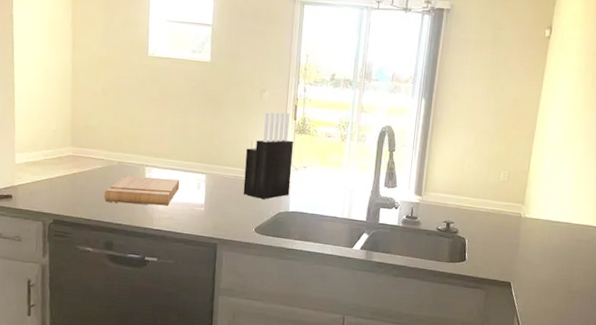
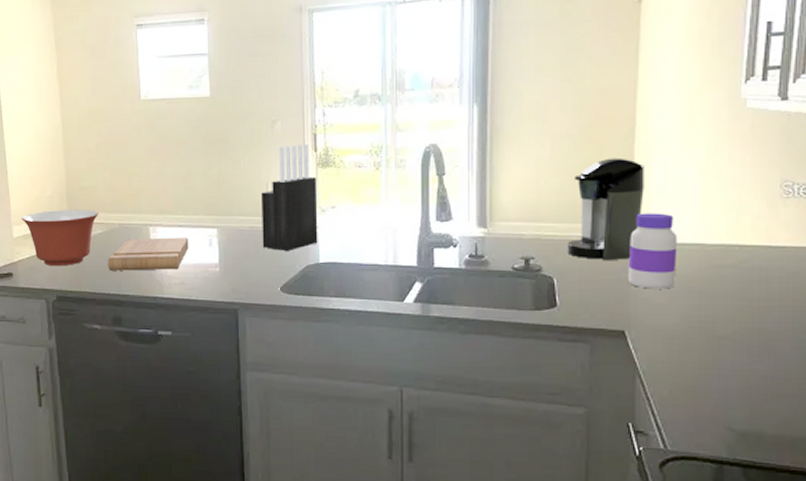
mixing bowl: none [24,143,100,194] -> present [21,209,99,266]
coffee maker: none [477,152,538,230] -> present [567,158,644,260]
jar: none [517,196,554,254] -> present [628,213,678,289]

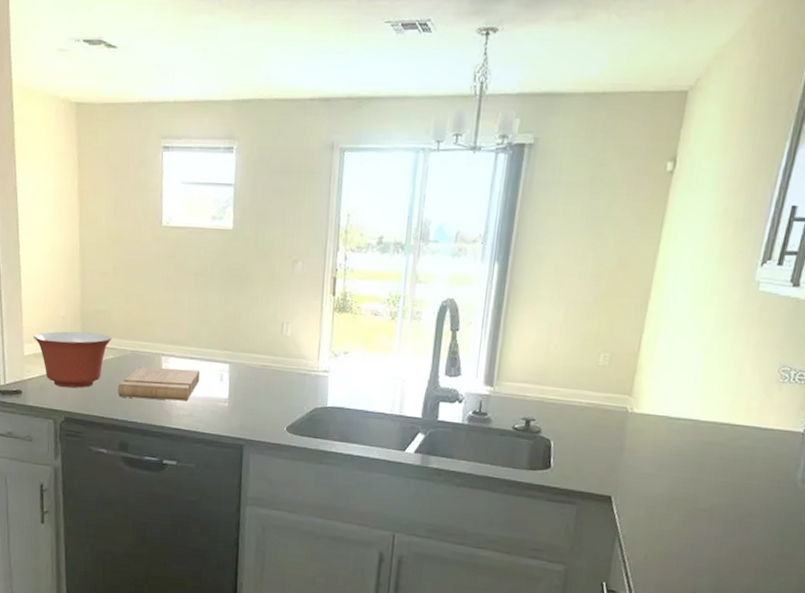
knife block: present [262,144,318,252] -> none [272,286,332,393]
coffee maker: present [567,158,644,260] -> none [567,328,653,429]
jar: present [628,213,678,289] -> none [621,385,674,460]

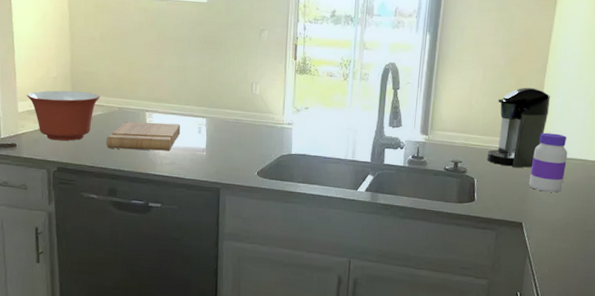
coffee maker: none [567,328,653,429] -> present [486,87,550,168]
jar: none [621,385,674,460] -> present [528,132,568,193]

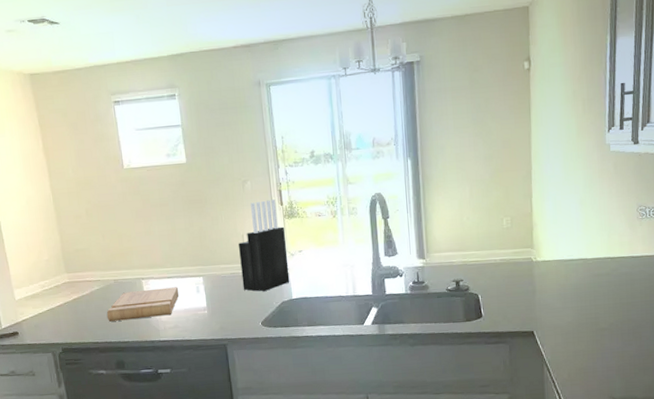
mixing bowl: present [26,90,100,141] -> none [21,269,95,323]
knife block: none [244,52,295,143] -> present [239,199,290,292]
coffee maker: present [486,87,550,168] -> none [487,195,541,278]
jar: present [528,132,568,193] -> none [533,237,568,297]

